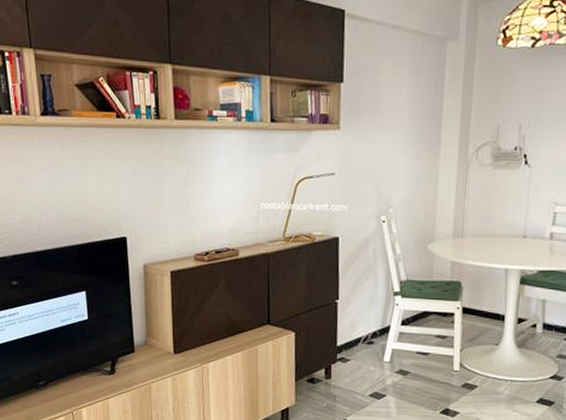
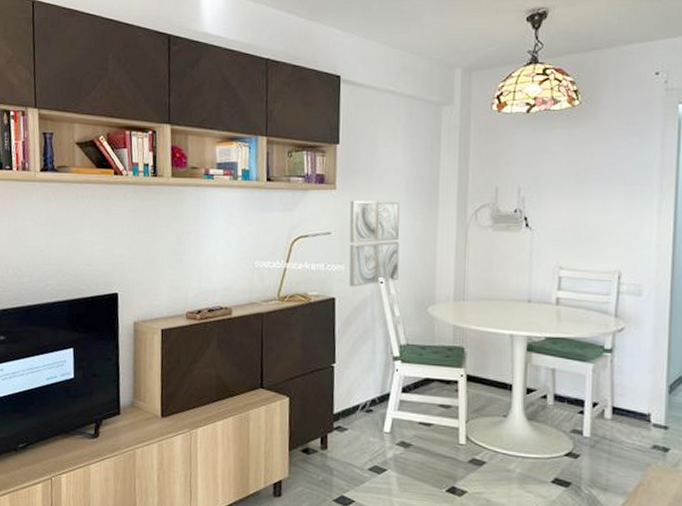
wall art: none [352,140,403,227] -> present [349,200,400,287]

